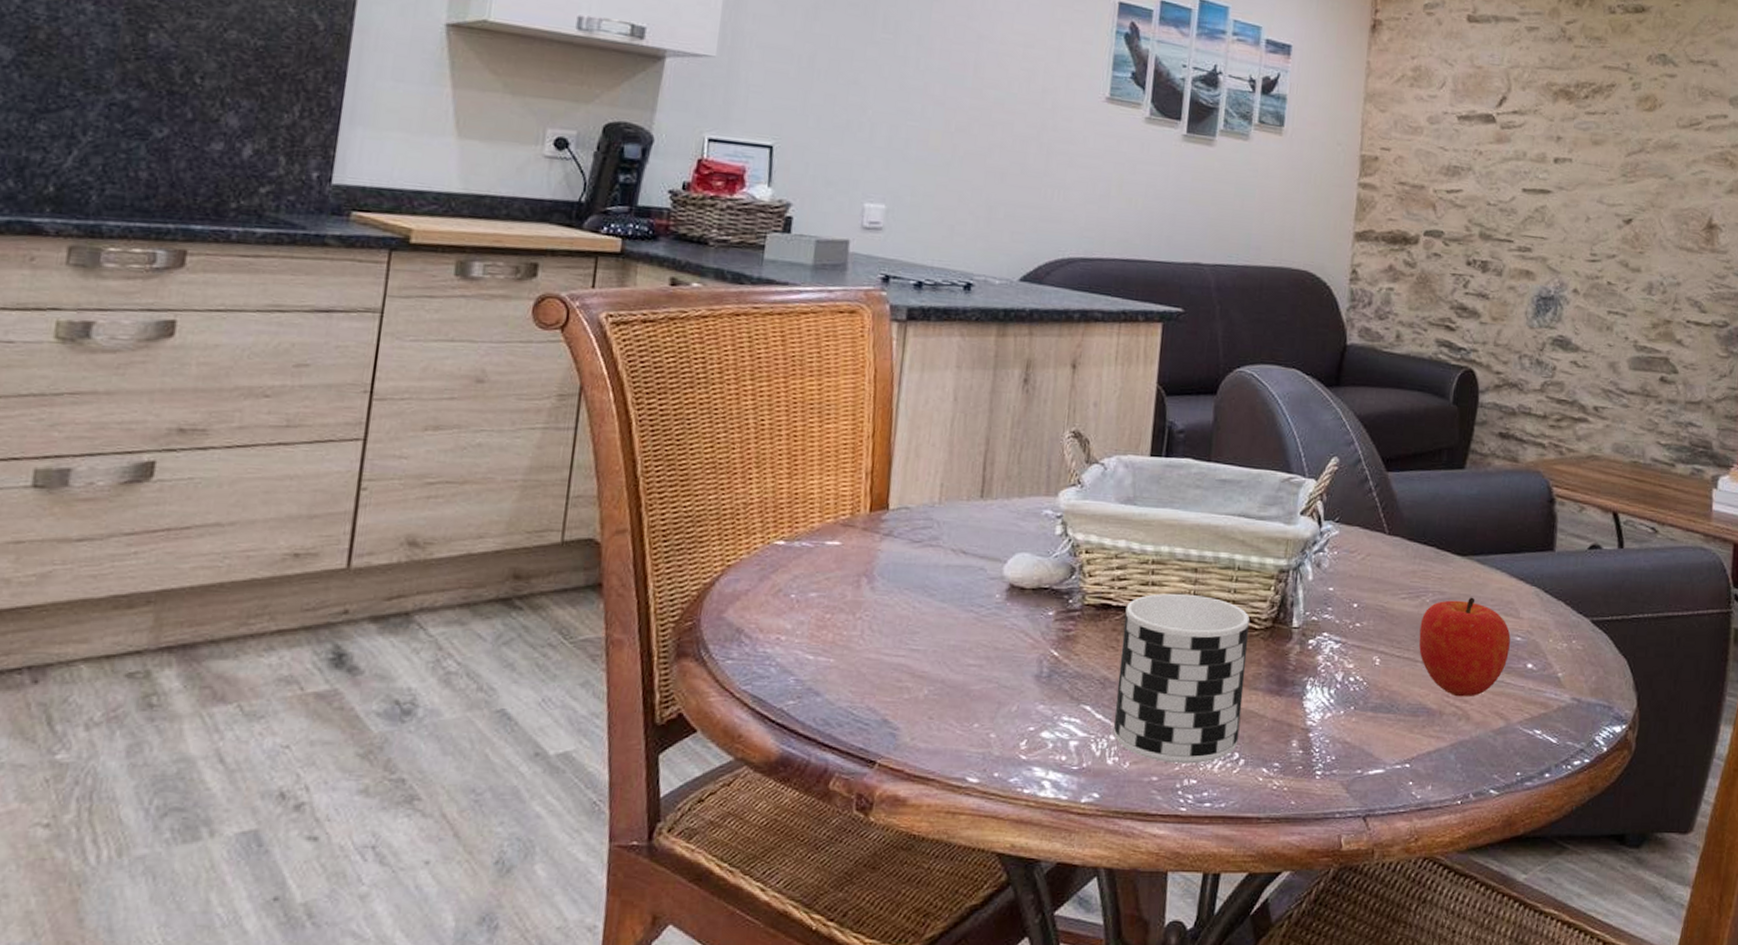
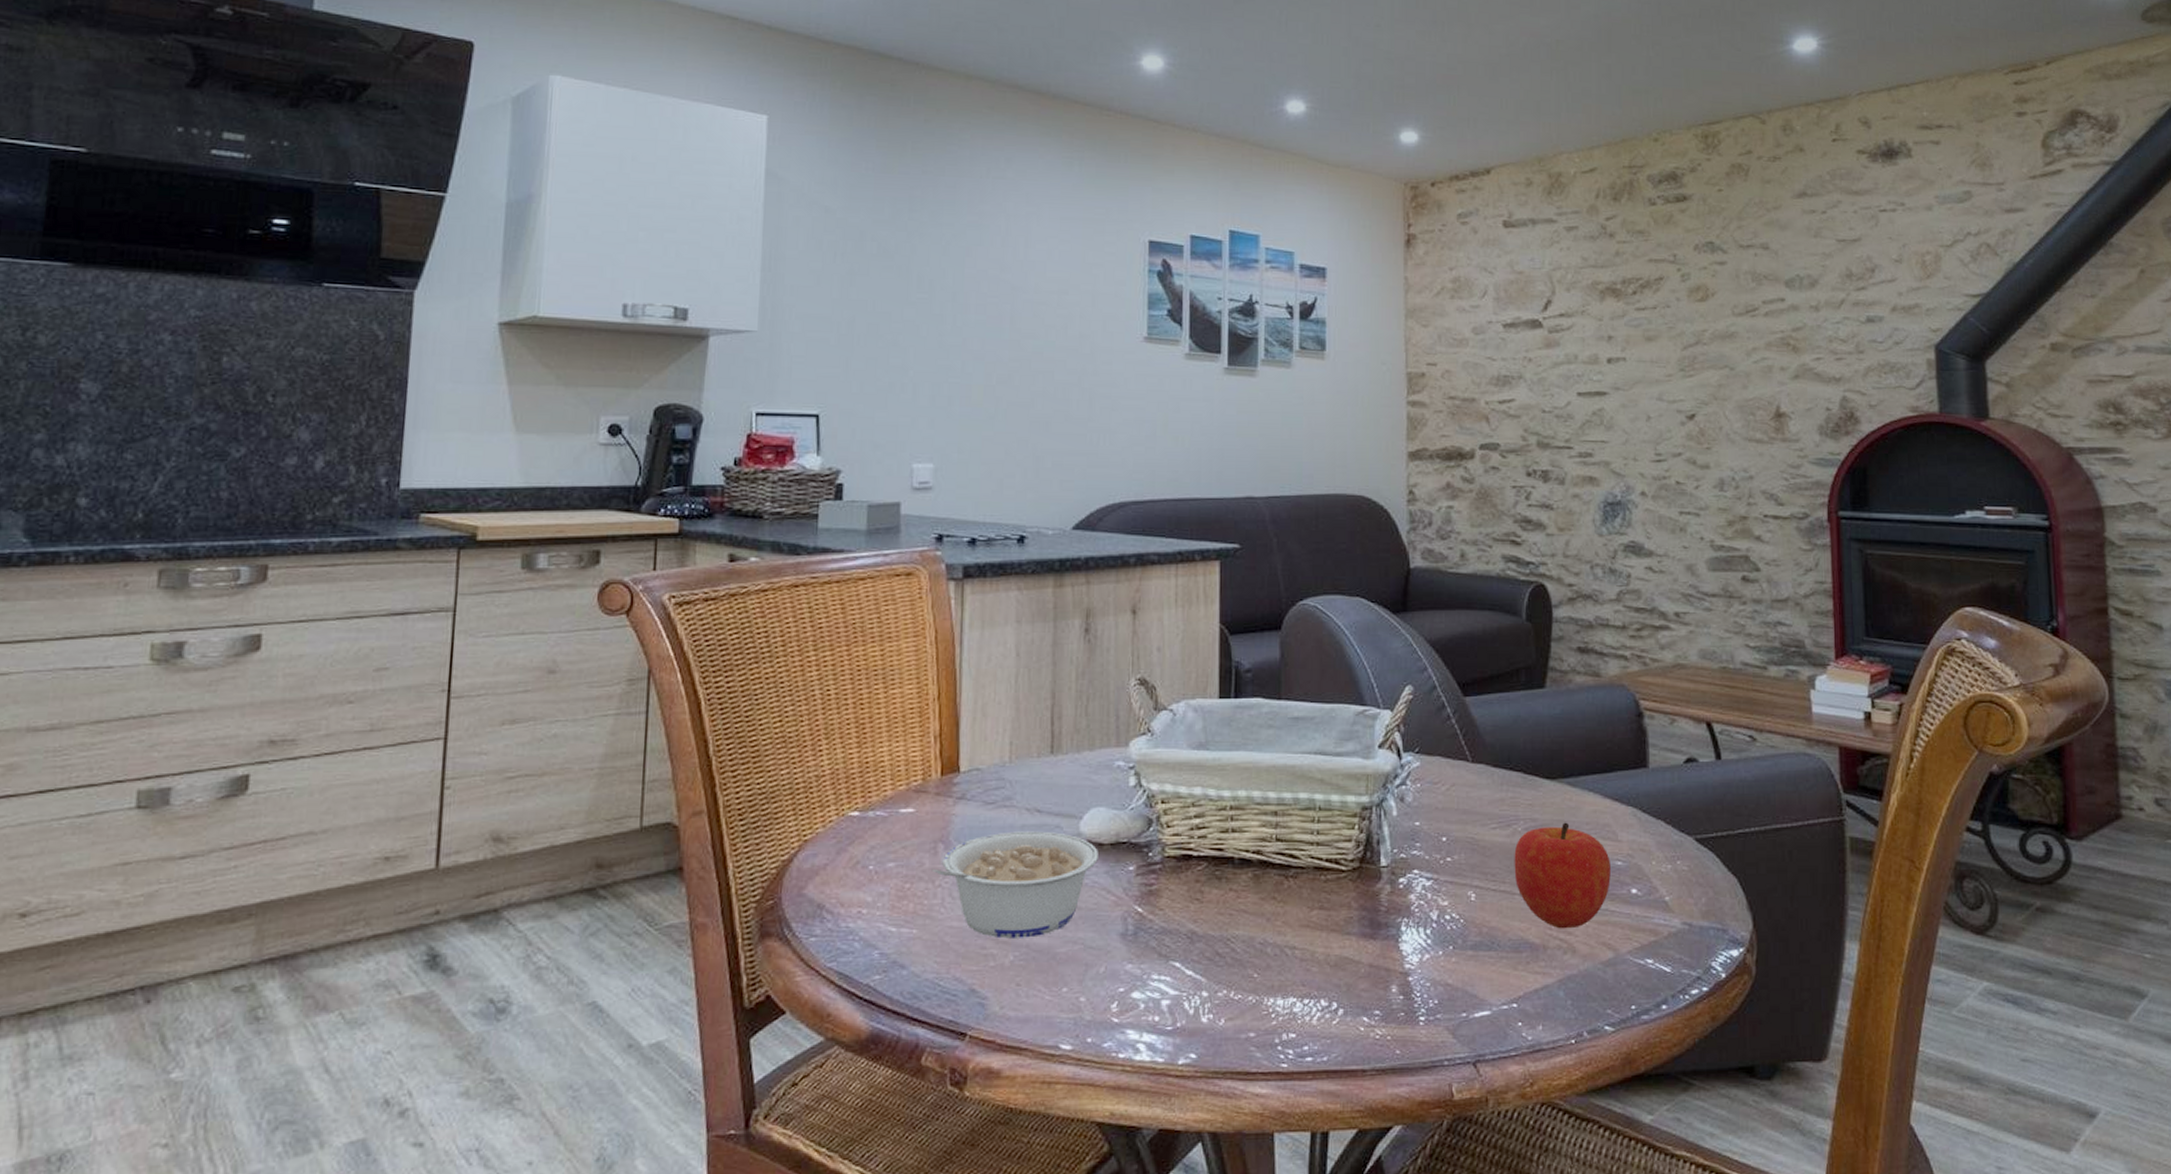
legume: none [853,570,1020,674] -> present [931,831,1098,939]
cup: present [1113,593,1250,764] -> none [1205,838,1336,1018]

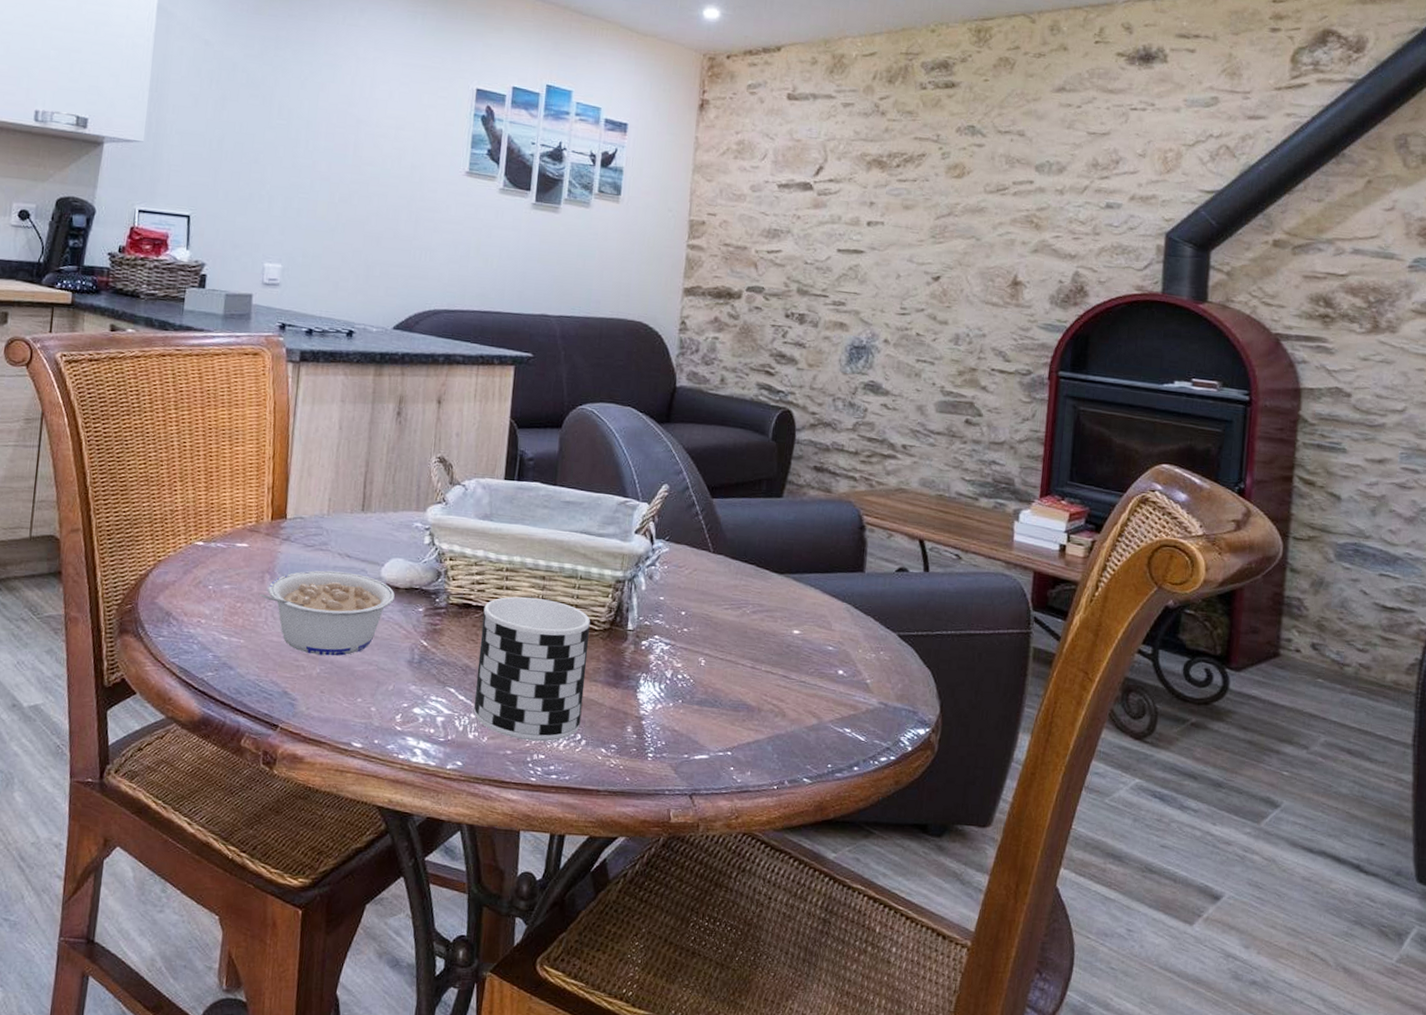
cup: none [1205,838,1336,1018] -> present [473,596,590,742]
fruit: present [1514,822,1611,929] -> none [740,610,823,697]

